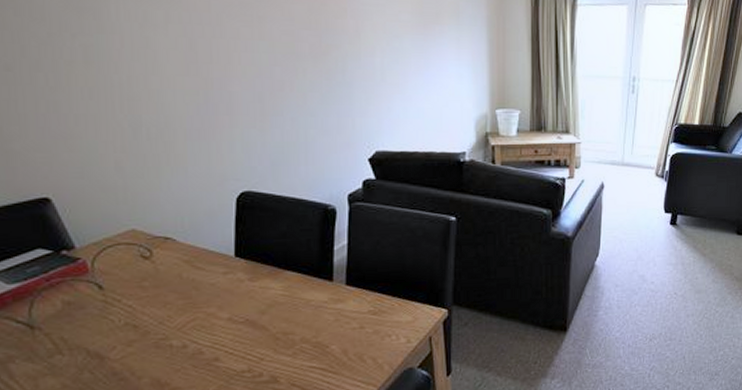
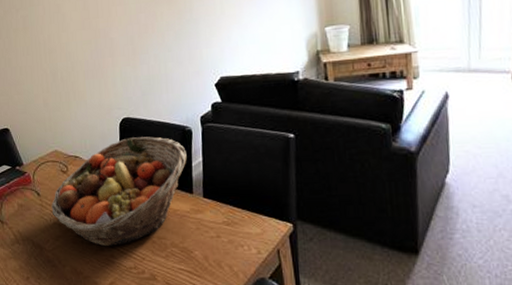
fruit basket: none [122,215,328,349] -> present [51,137,187,247]

